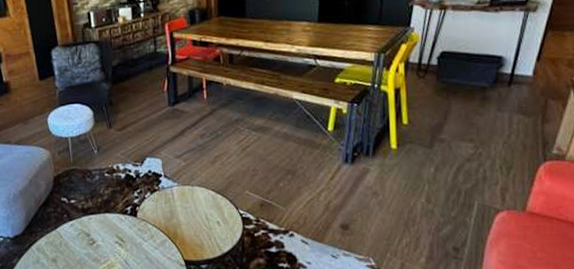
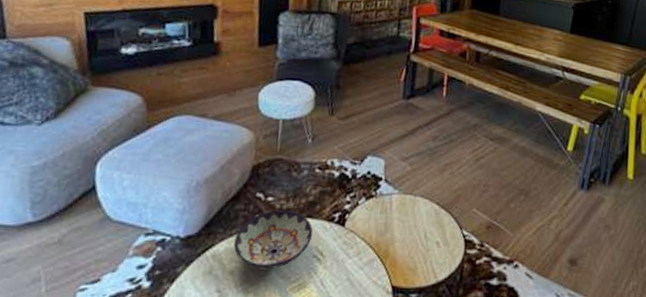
bowl: none [51,208,112,256] -> present [233,209,313,270]

